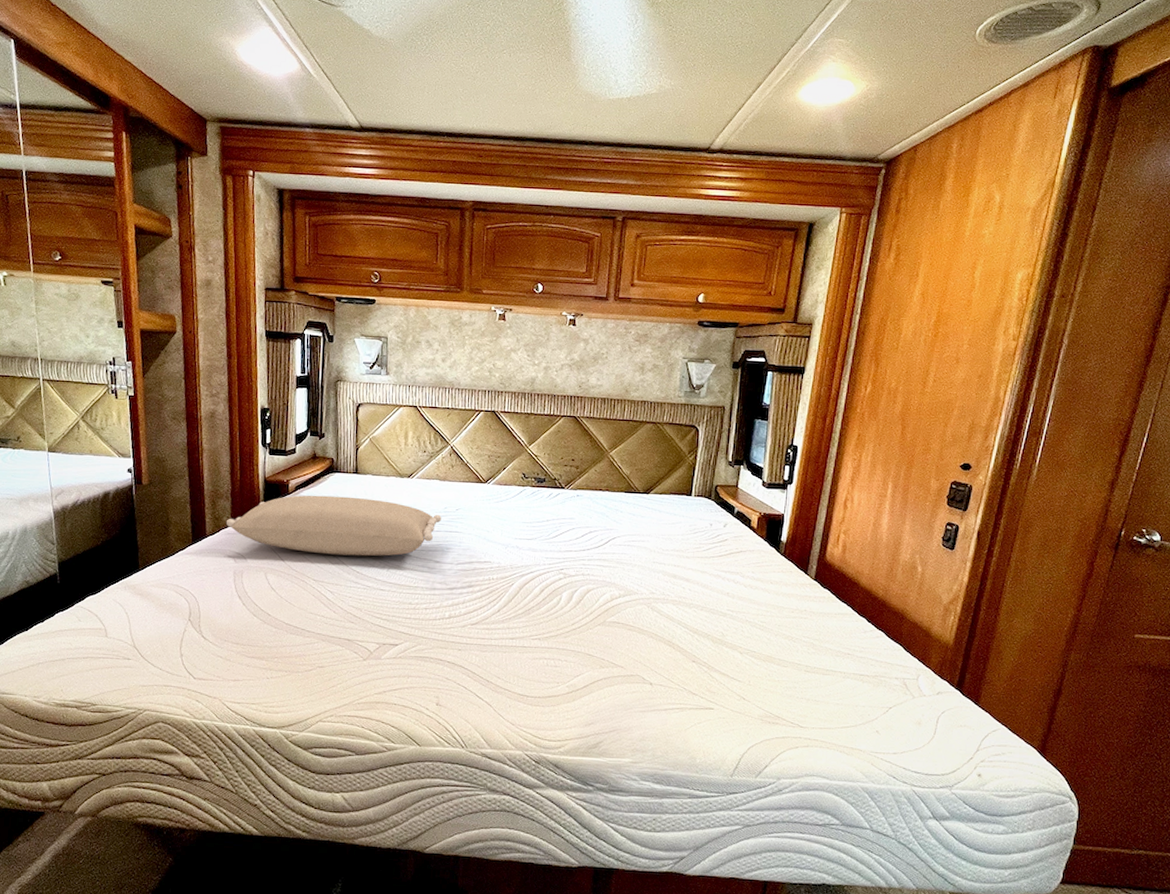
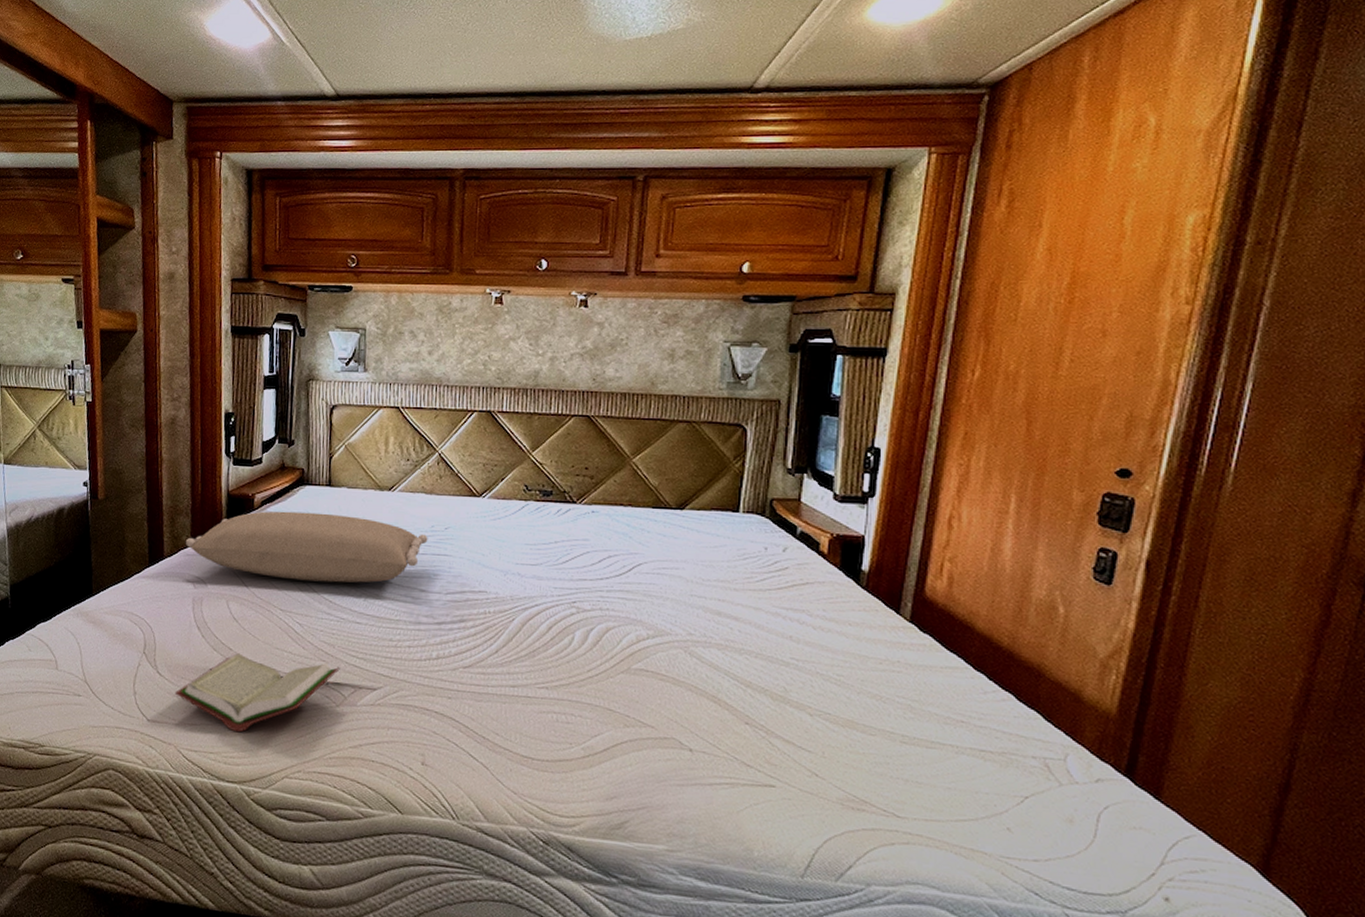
book: none [218,618,367,686] -> present [174,653,340,733]

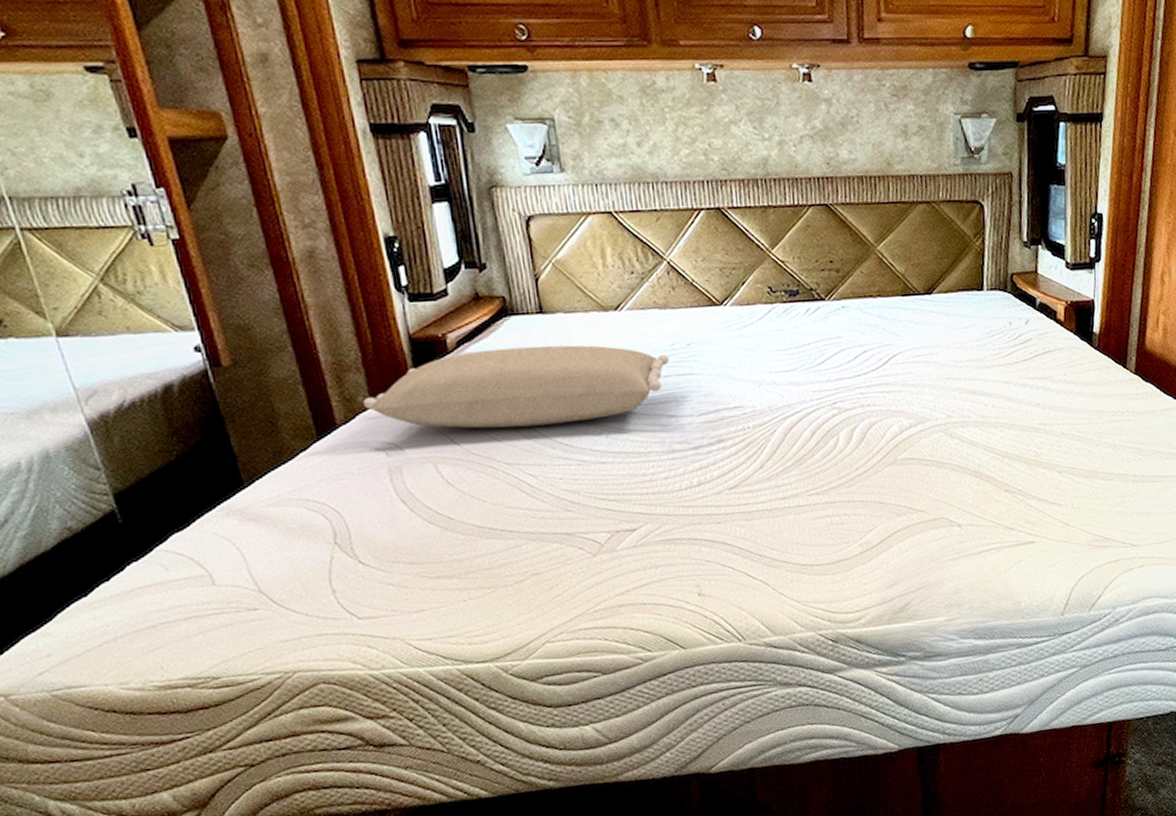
book: present [174,653,340,733] -> none [387,511,591,608]

